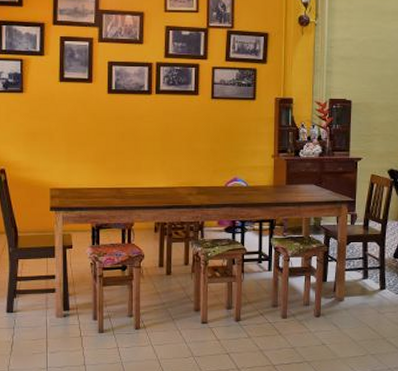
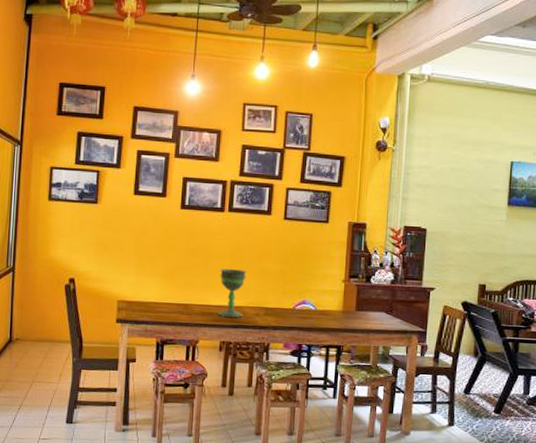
chalice: none [150,151,178,199] -> present [218,269,248,318]

